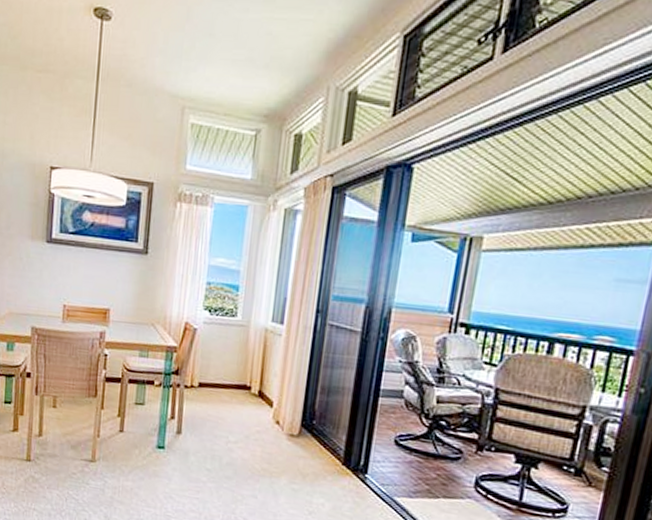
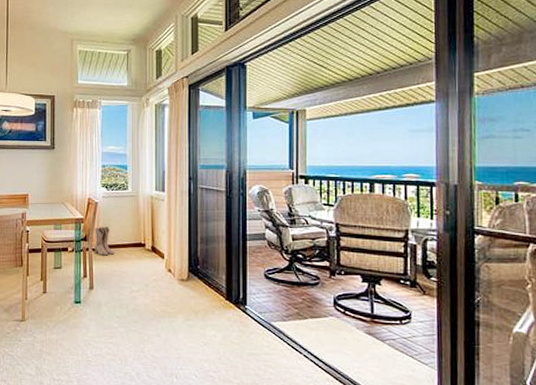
boots: none [187,359,211,396] -> present [94,226,114,256]

